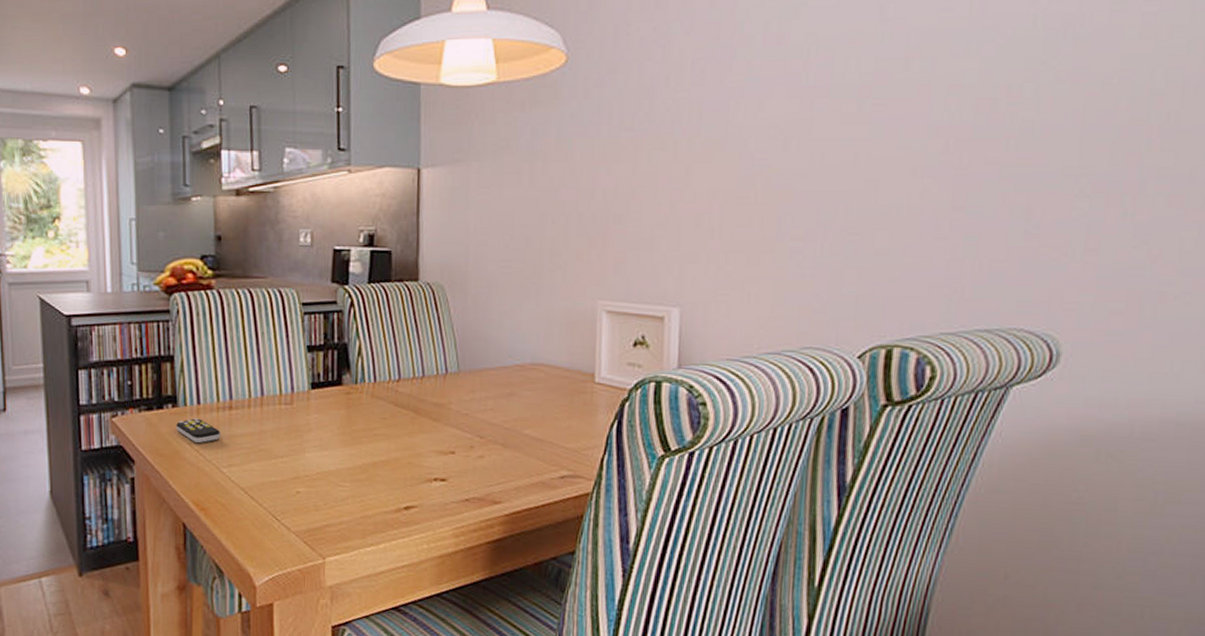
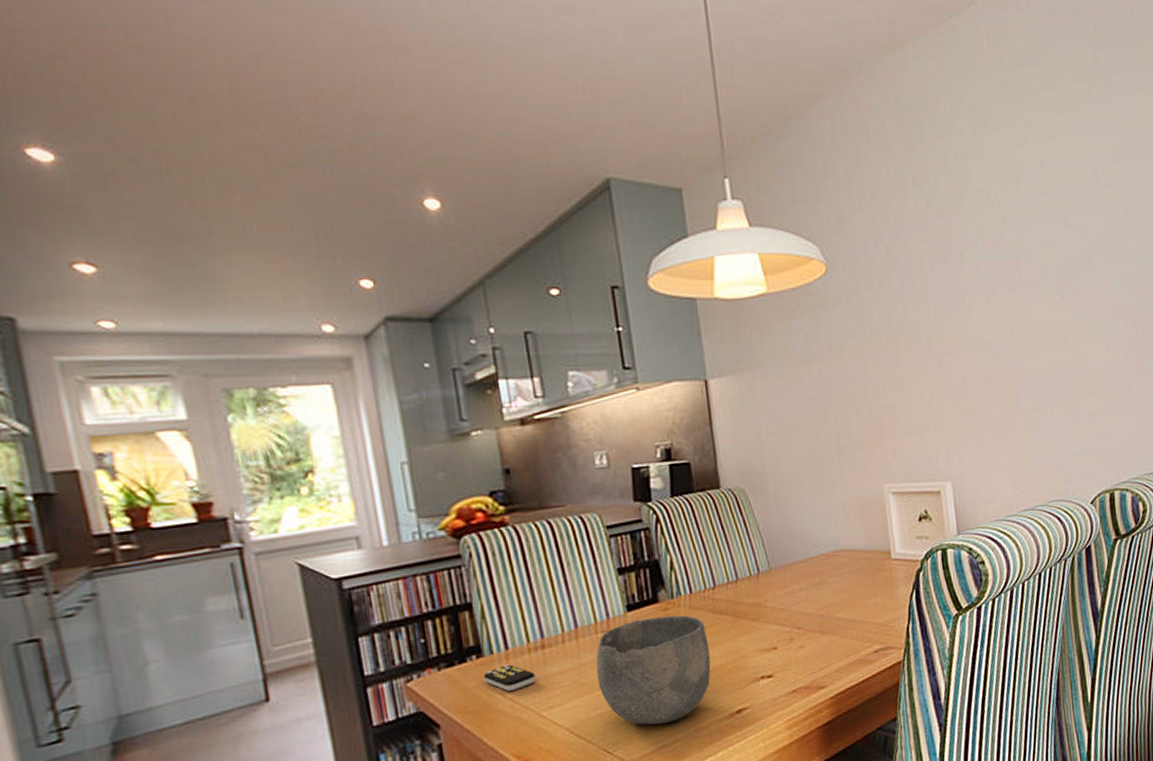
bowl: none [275,398,386,504] -> present [595,615,711,725]

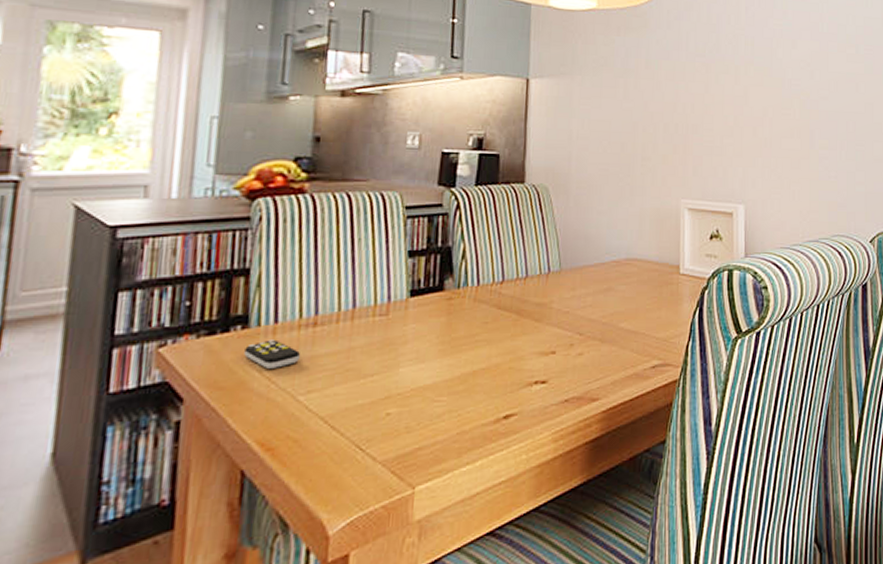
bowl: present [595,615,711,725] -> none [364,306,487,424]

